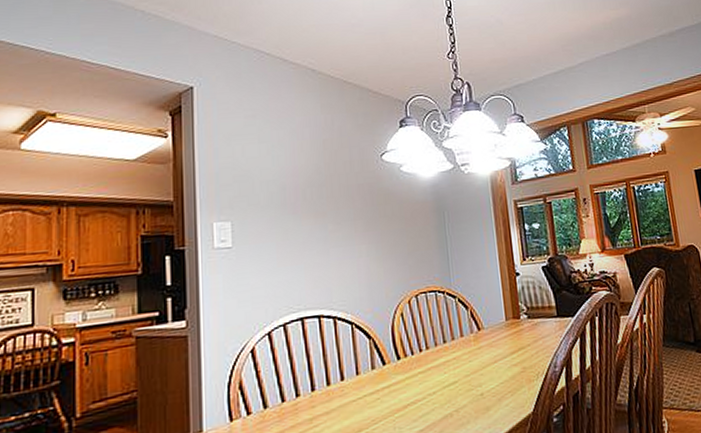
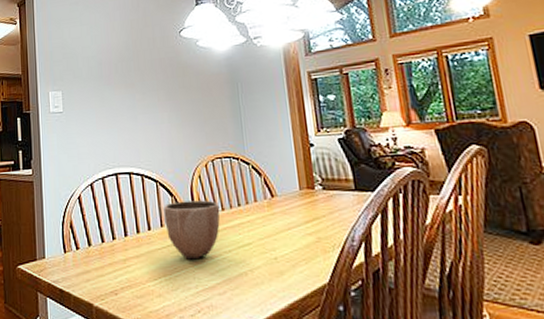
decorative bowl: none [360,339,424,409] -> present [163,200,220,260]

